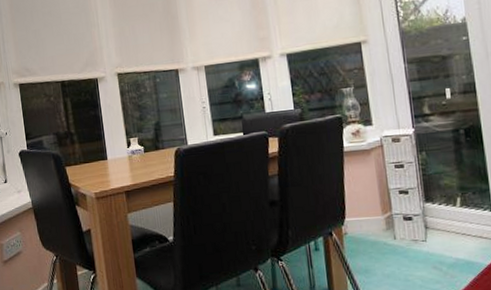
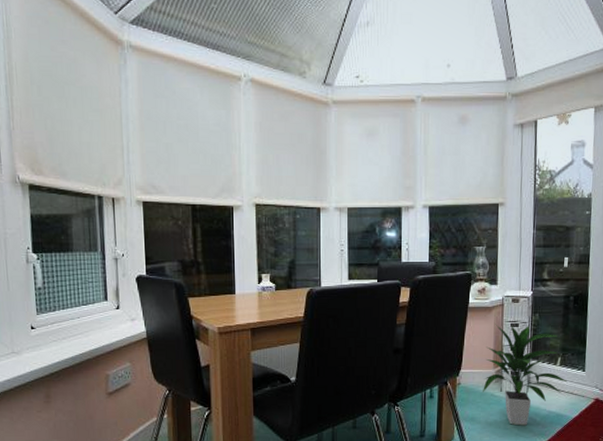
indoor plant: none [370,165,473,277] -> present [483,324,568,426]

